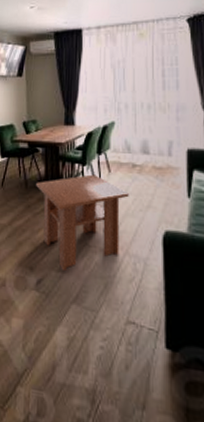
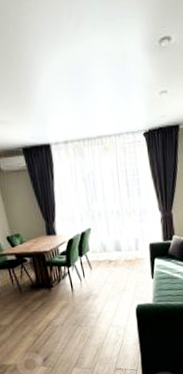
coffee table: present [36,174,129,272] -> none [29,273,108,348]

